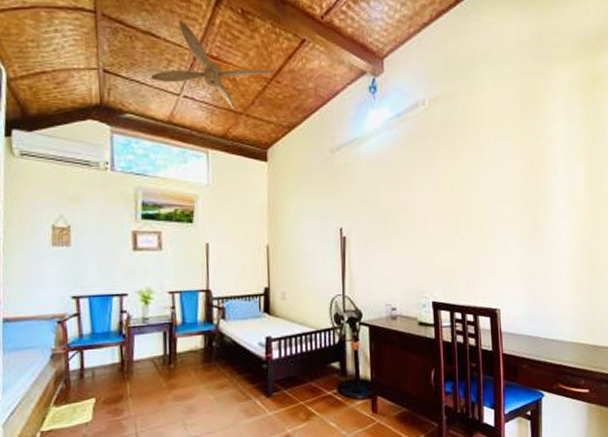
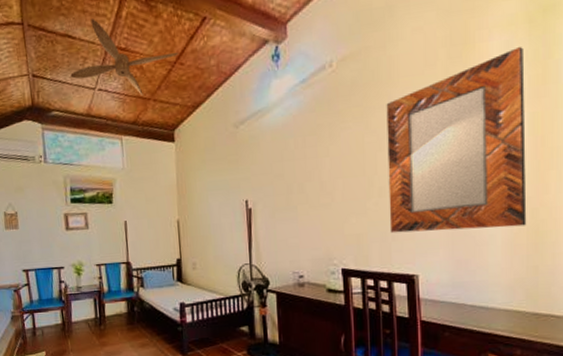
home mirror: none [472,109,586,268] -> present [386,46,527,234]

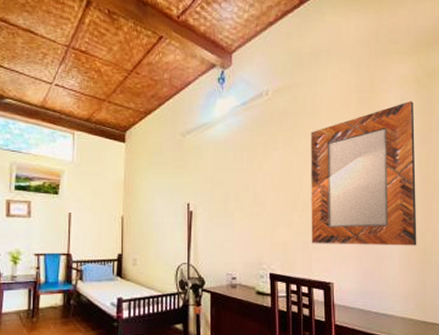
ceiling fan: present [70,19,179,97] -> none [28,20,136,97]

